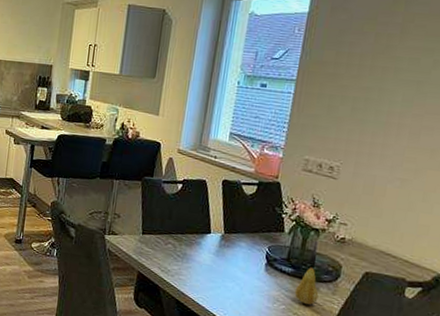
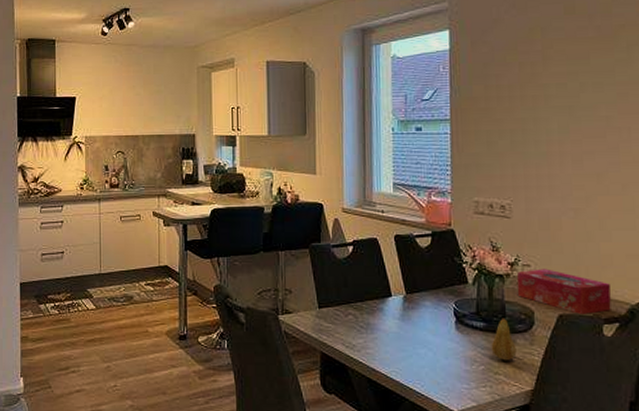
tissue box: none [329,228,421,276] -> present [517,269,611,315]

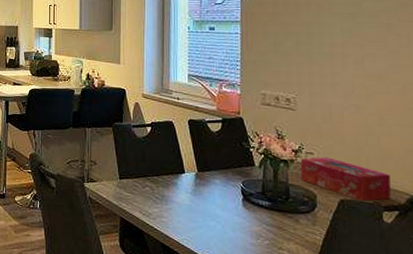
fruit: present [491,318,517,361] -> none [275,199,300,238]

